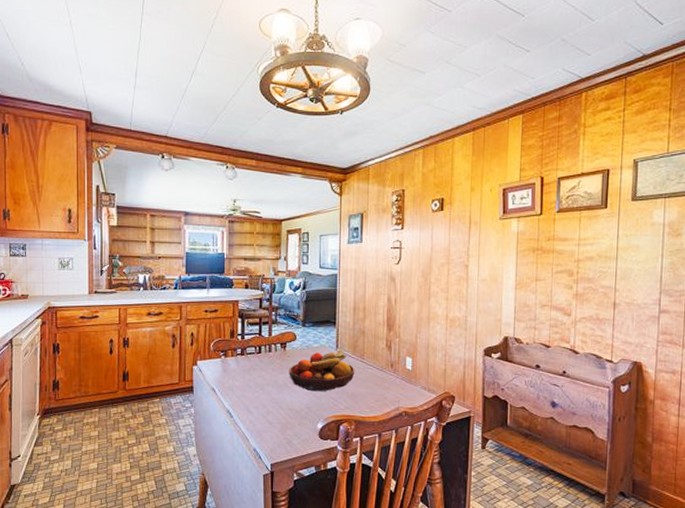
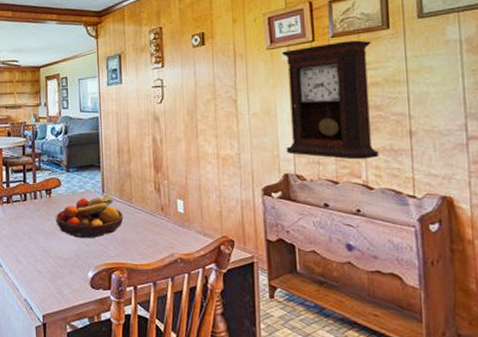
pendulum clock: none [508,217,590,326] -> present [282,40,379,160]

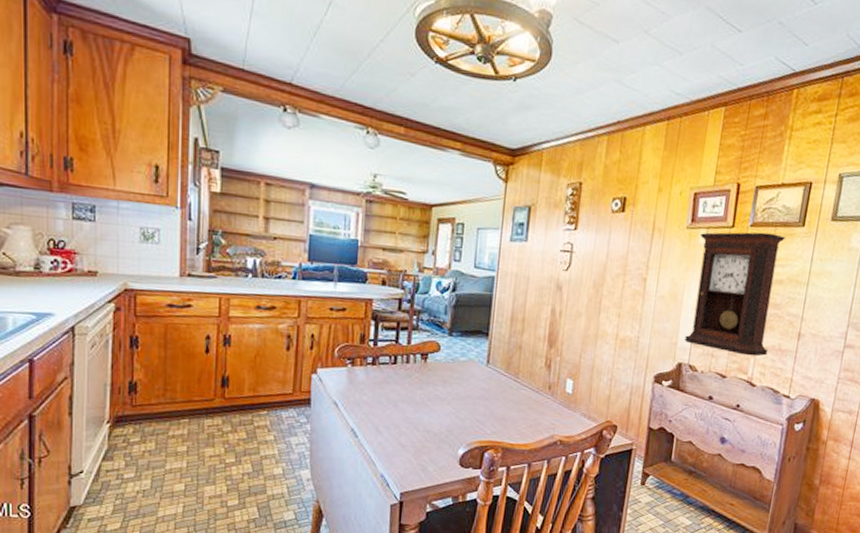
fruit bowl: present [55,194,124,238] -> none [428,365,507,412]

